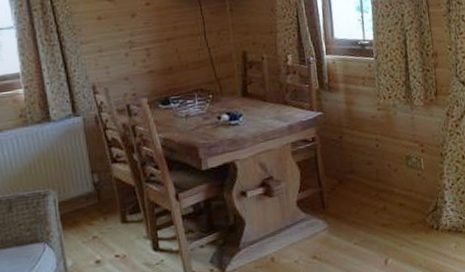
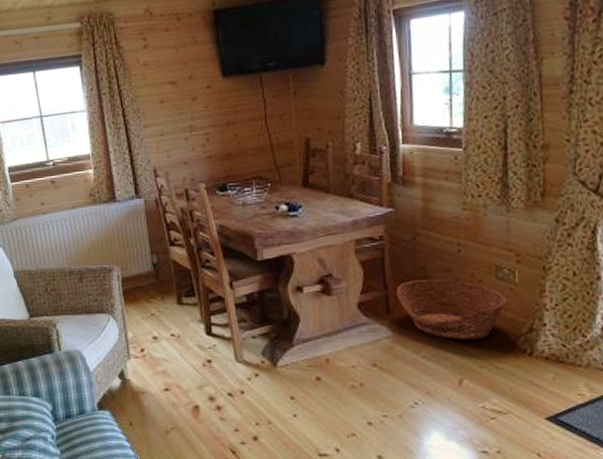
basket: none [328,171,418,225] -> present [396,279,508,340]

